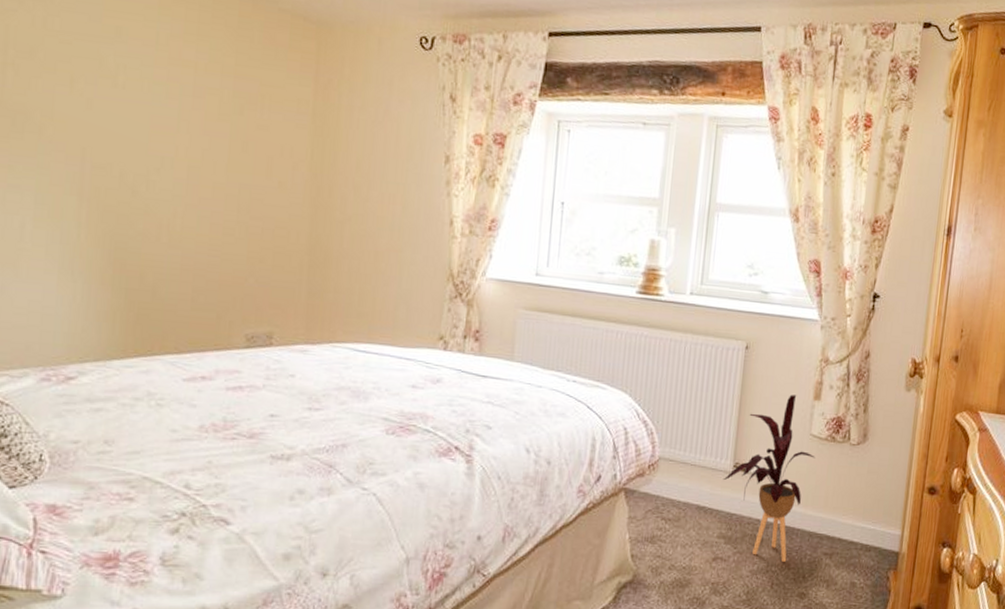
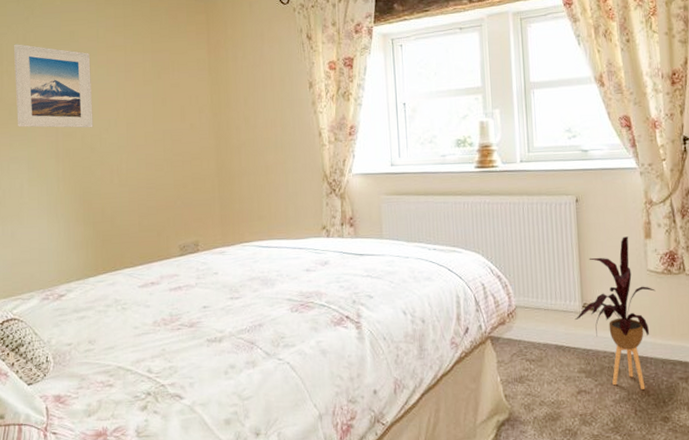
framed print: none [22,28,143,164] -> present [13,44,93,128]

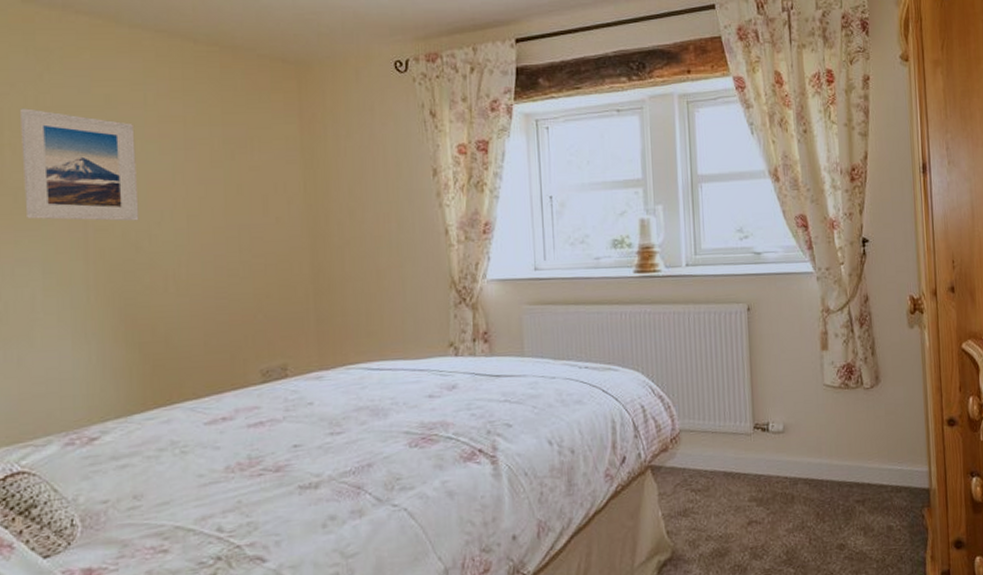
house plant: present [575,236,656,389] -> none [745,348,832,516]

